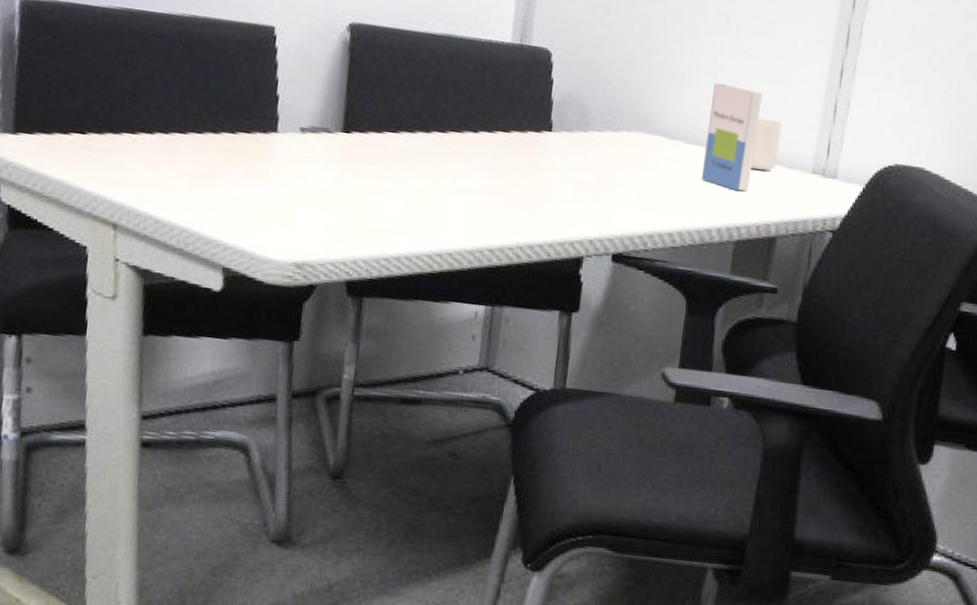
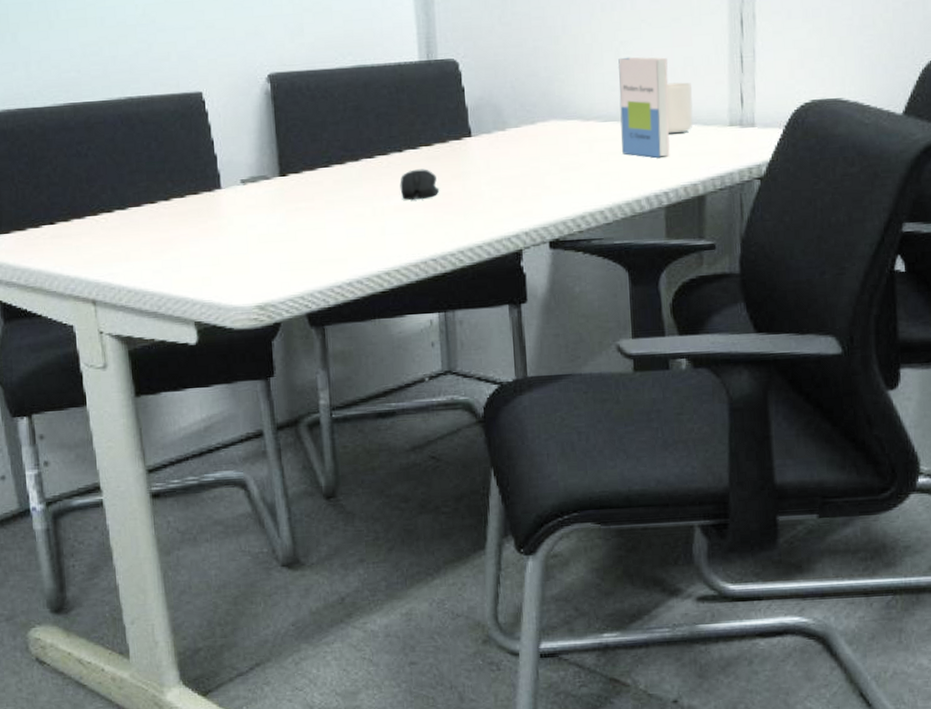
computer mouse: none [468,153,509,186] -> present [400,169,440,201]

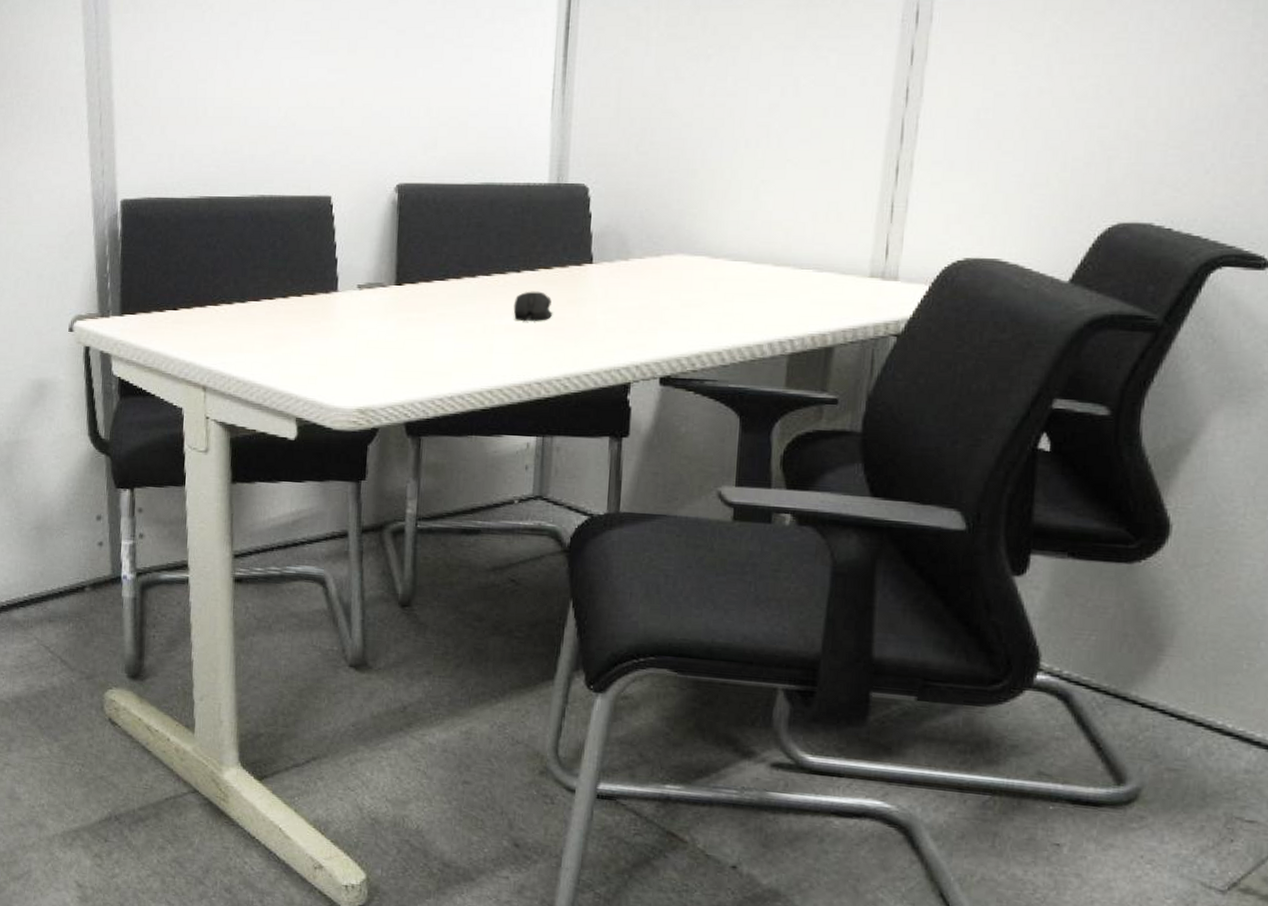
book: present [618,57,670,159] -> none [749,196,810,304]
cup: present [666,82,693,134] -> none [801,227,834,280]

